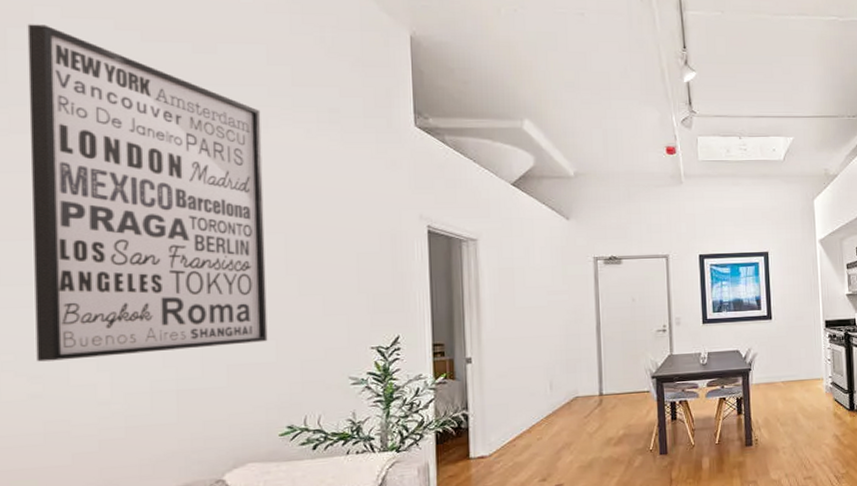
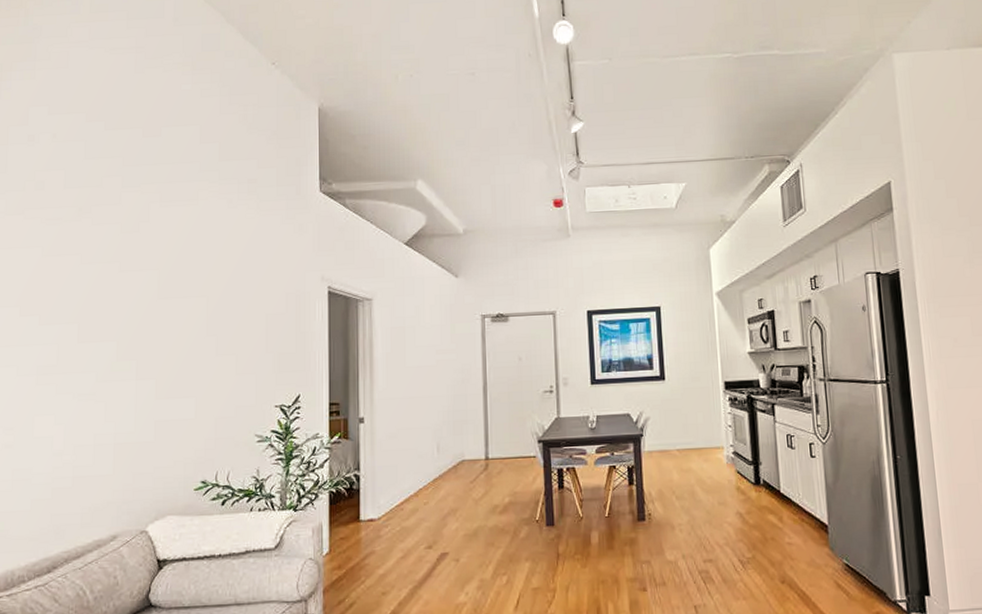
wall art: present [27,24,268,362] -> none [11,122,193,415]

